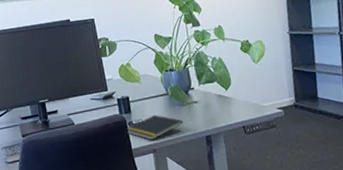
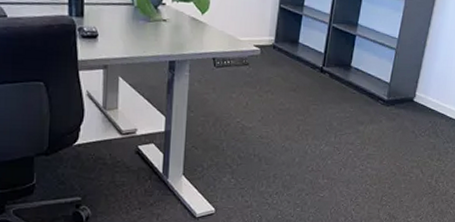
notepad: present [126,114,184,140] -> none [74,25,147,54]

